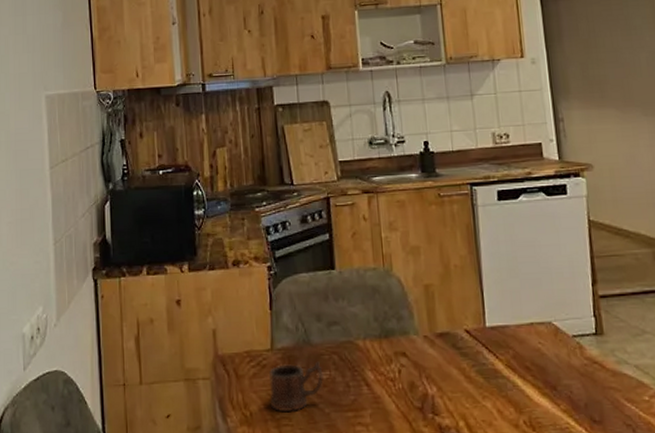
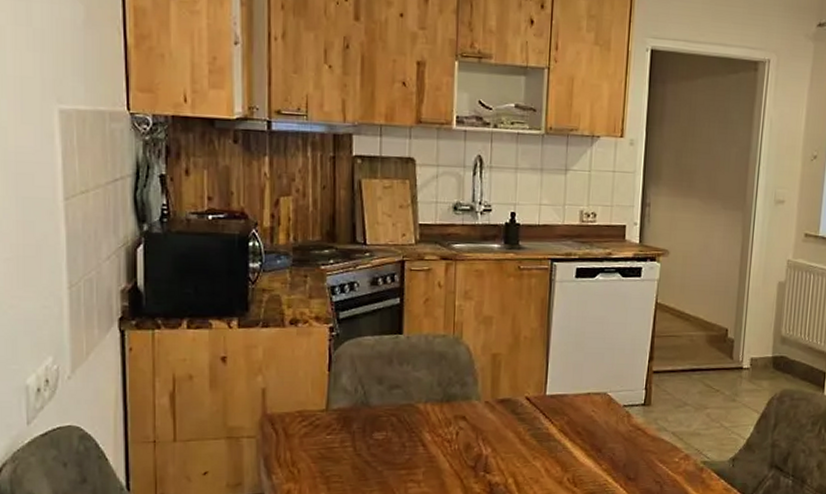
mug: present [269,361,323,411] -> none [320,423,379,469]

